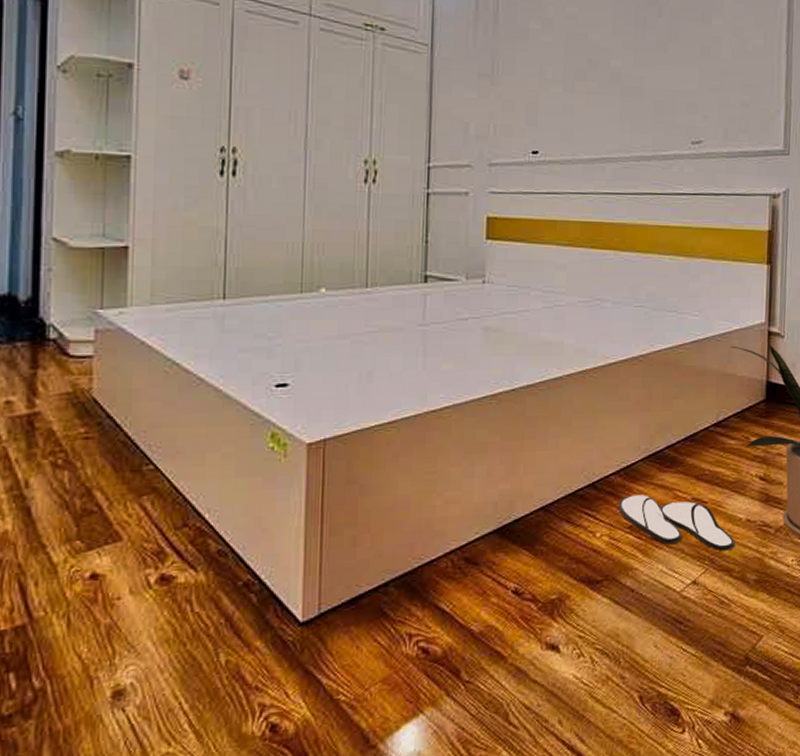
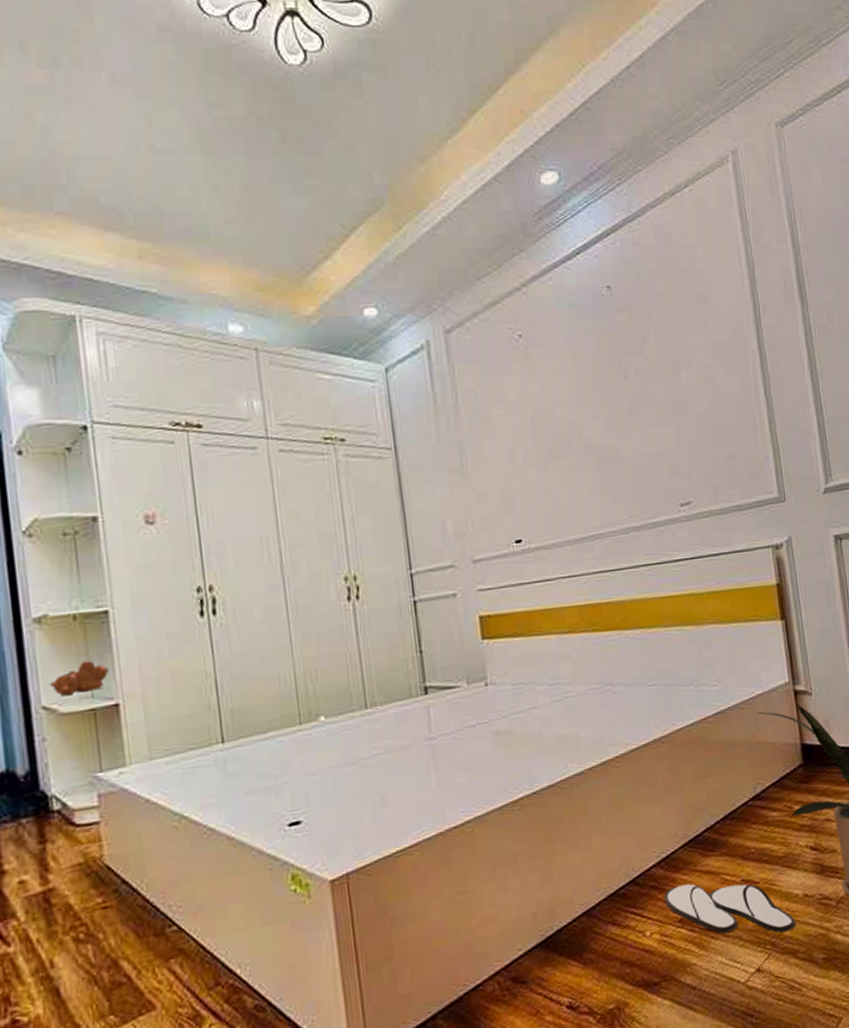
teddy bear: none [63,200,121,232] -> present [50,660,108,697]

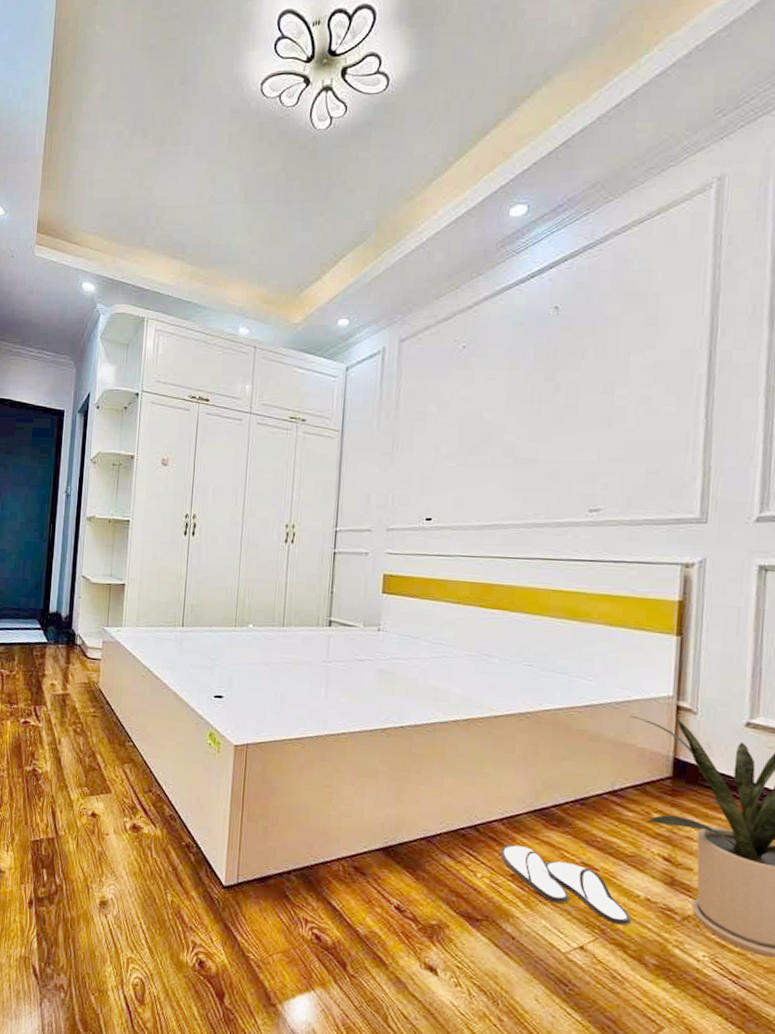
teddy bear: present [50,660,108,697] -> none [89,551,122,573]

